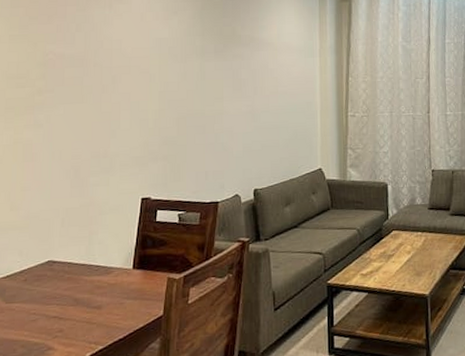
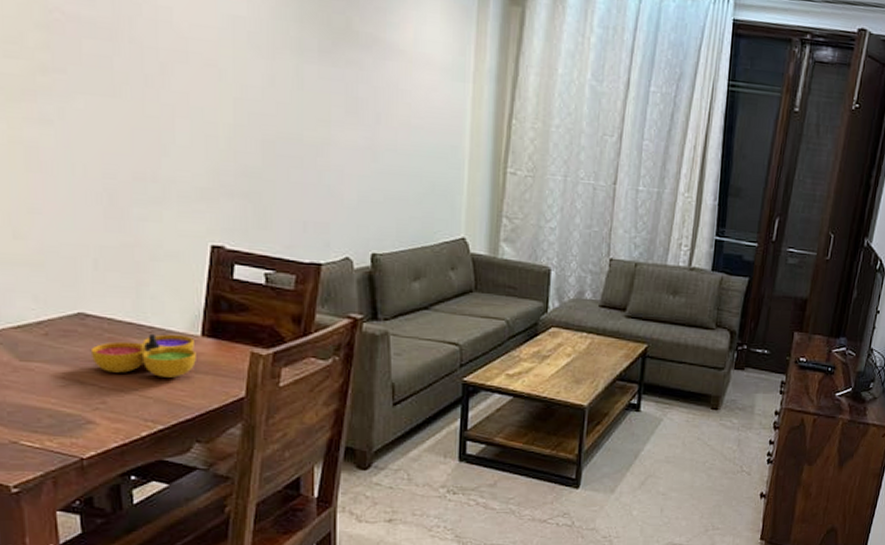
decorative bowl: none [54,269,128,306] -> present [90,333,196,378]

